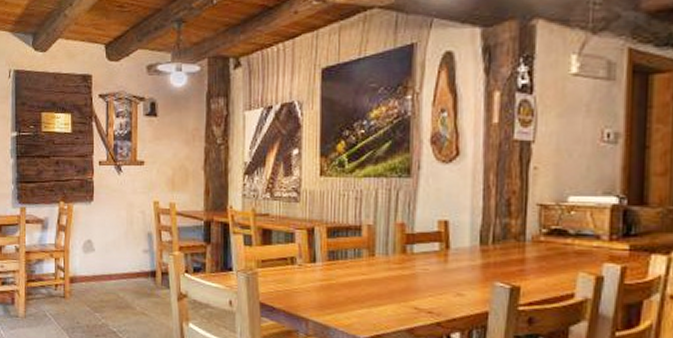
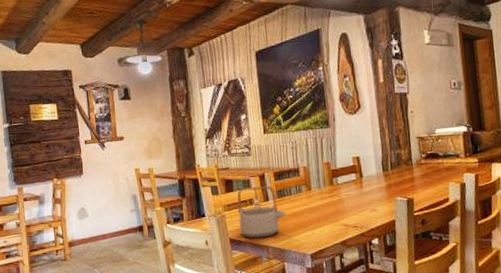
teapot: none [275,241,337,309] -> present [237,185,287,239]

